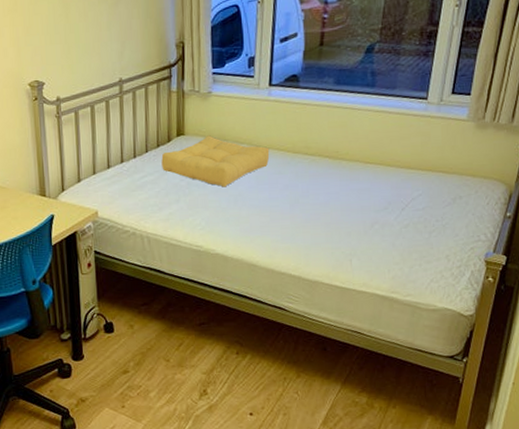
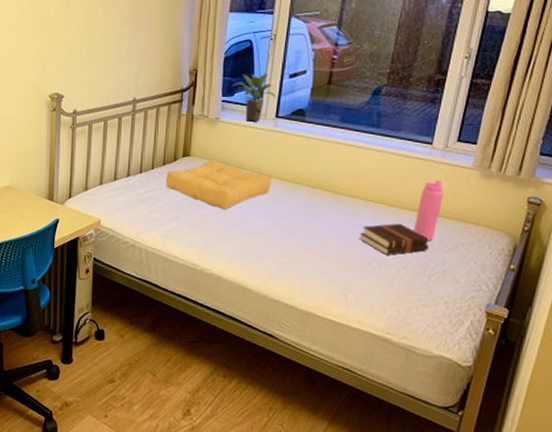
potted plant: none [221,39,269,93] -> present [232,73,277,122]
hardback book: none [360,182,428,216] -> present [359,223,429,255]
water bottle: none [413,135,440,197] -> present [413,179,444,241]

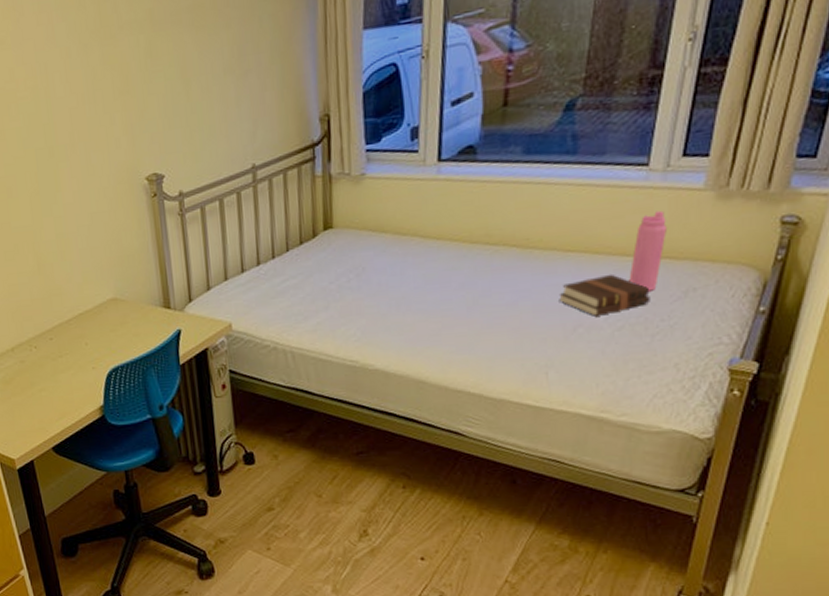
seat cushion: present [166,159,272,210] -> none [305,227,440,289]
potted plant: present [232,73,277,122] -> none [376,104,437,173]

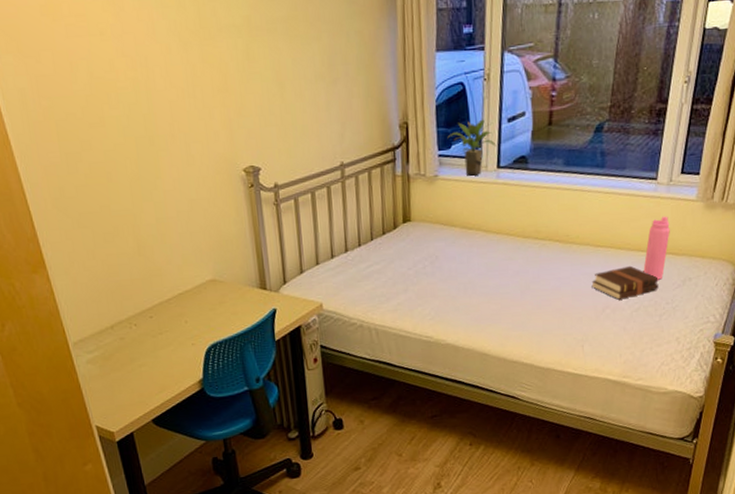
potted plant: none [376,104,437,173] -> present [447,119,497,176]

